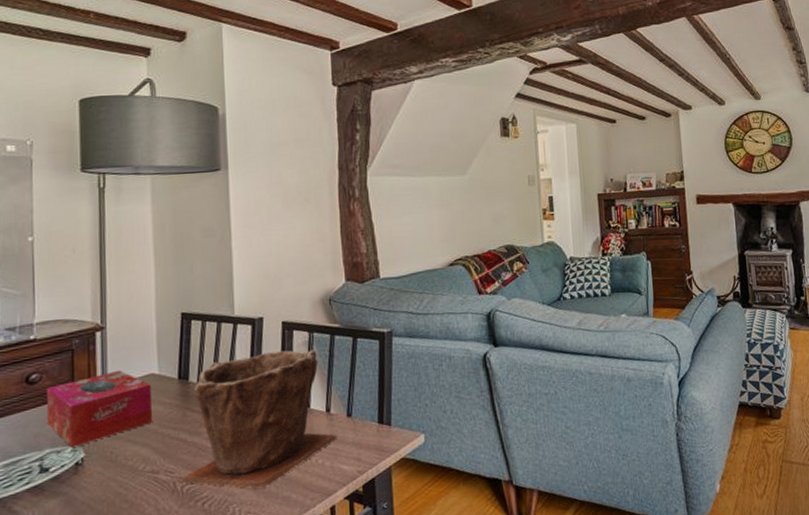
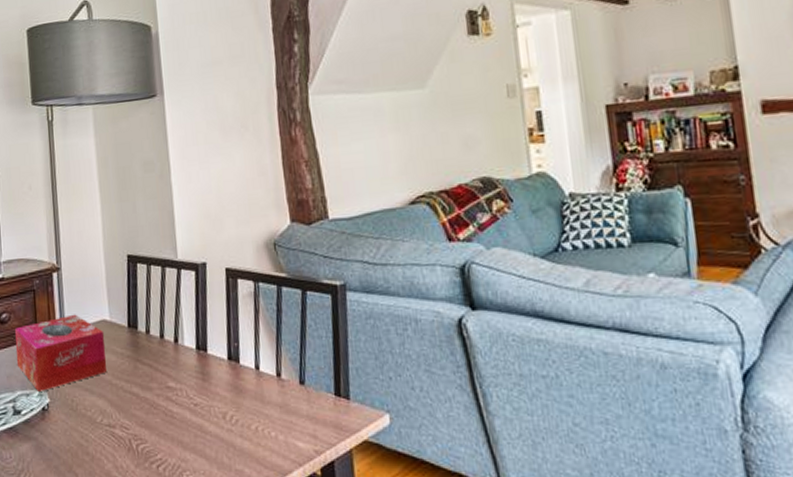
plant pot: present [181,350,337,489] -> none [136,301,290,457]

